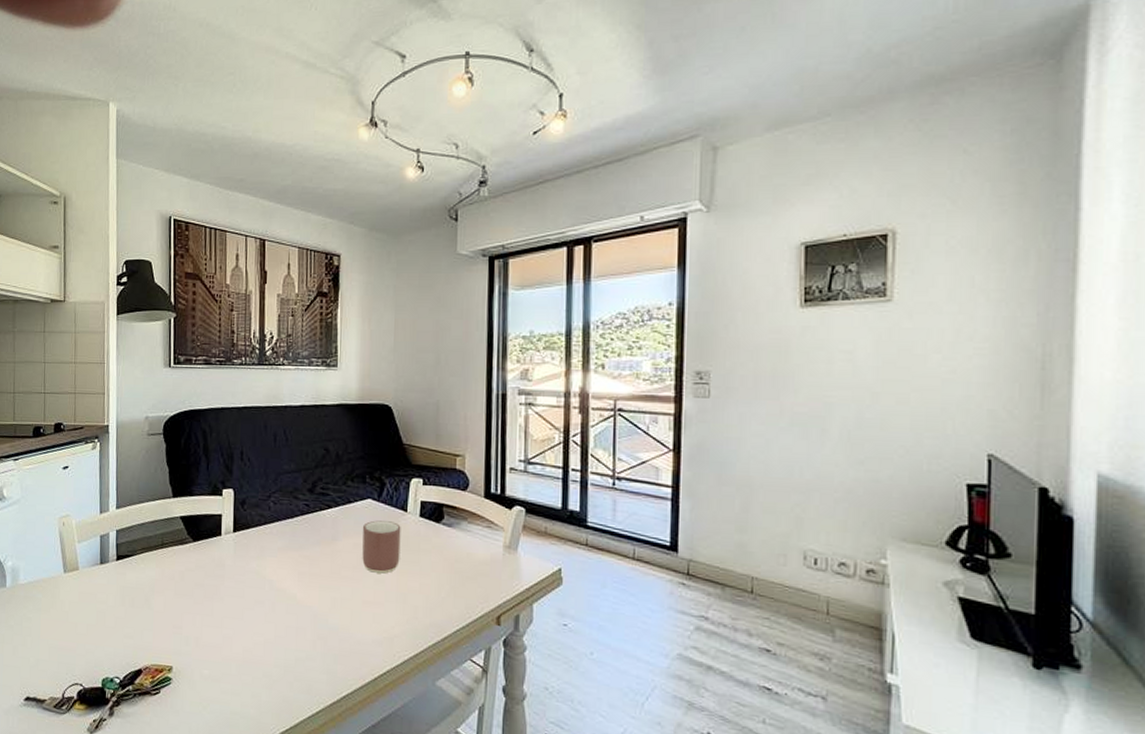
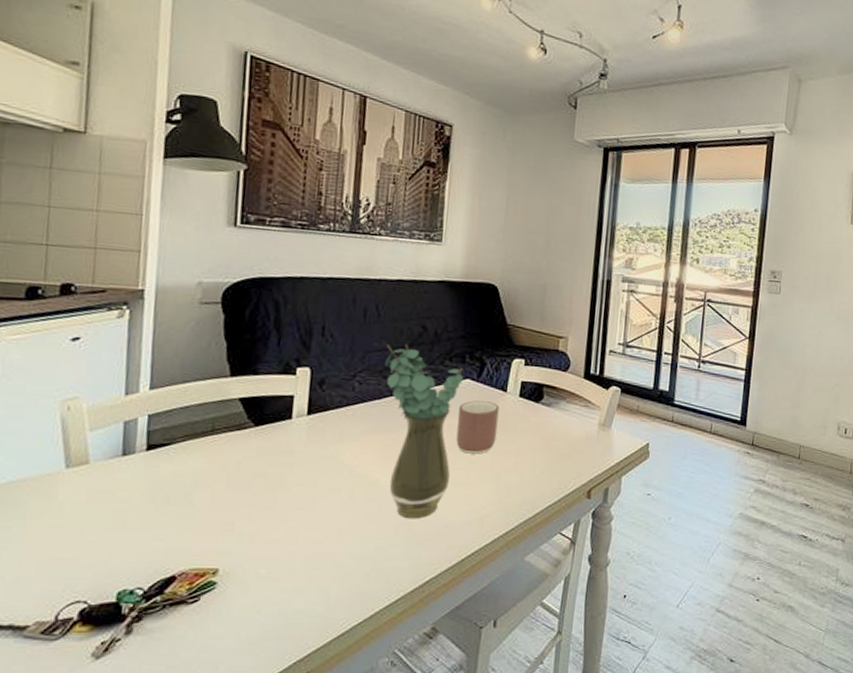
vase: none [294,465,366,635] -> present [385,343,464,519]

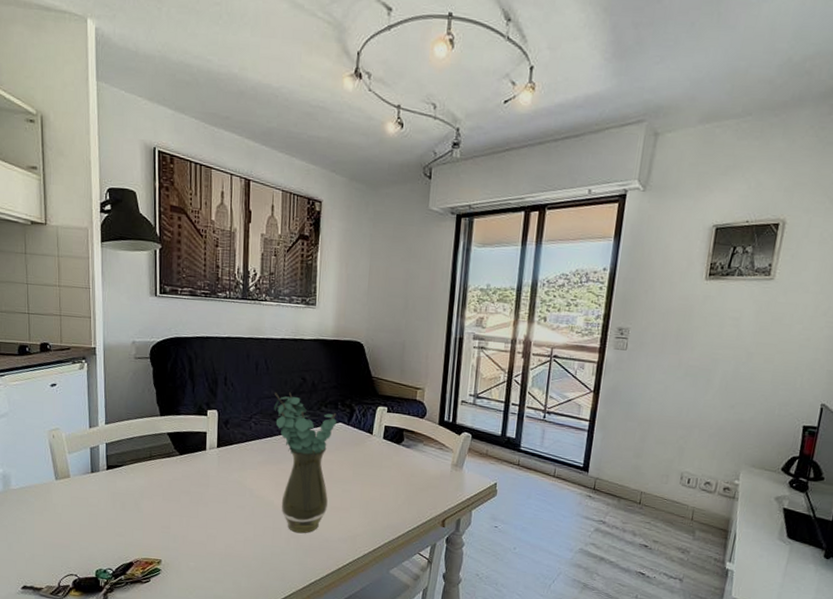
mug: present [456,401,500,454] -> none [332,441,367,485]

